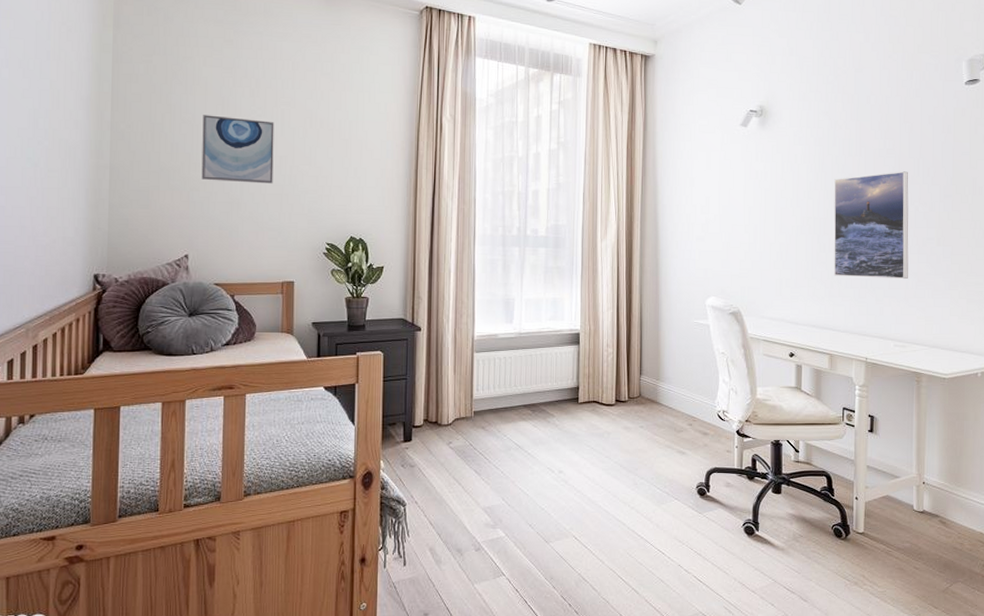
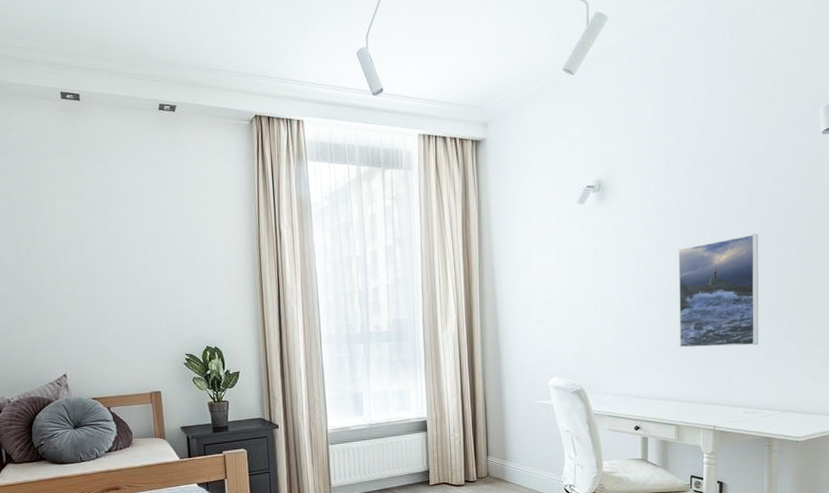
wall art: present [201,115,274,184] -> none [62,243,132,305]

